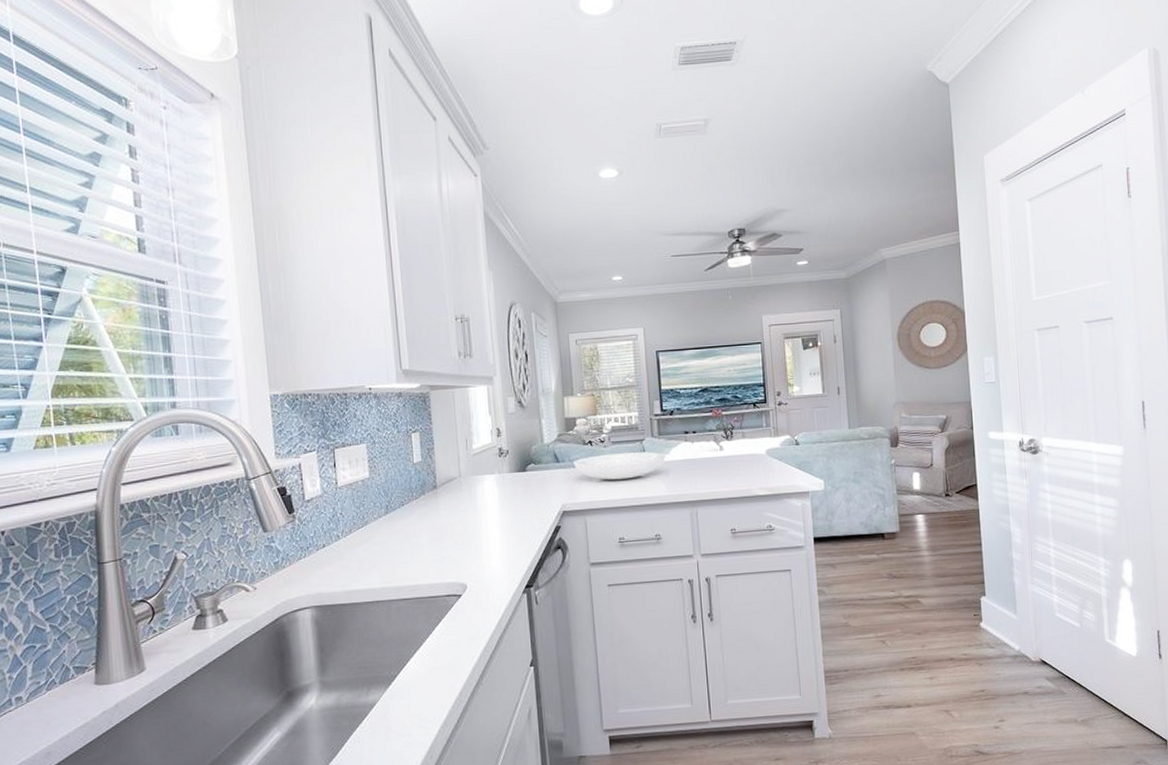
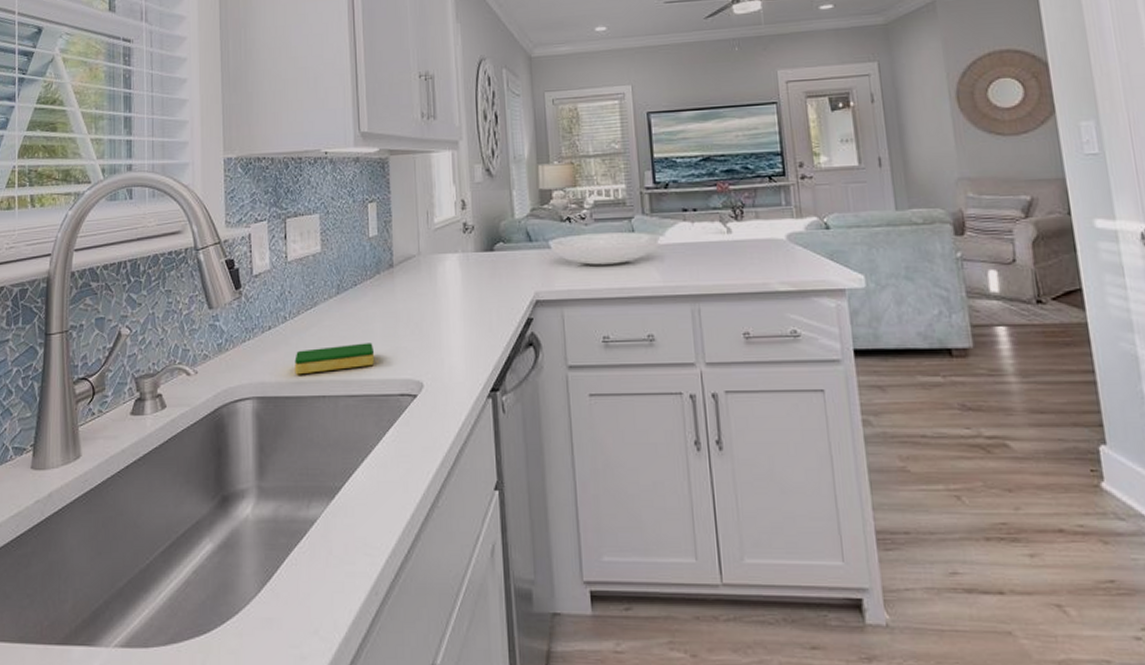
dish sponge: none [349,554,423,585] -> present [294,343,375,375]

